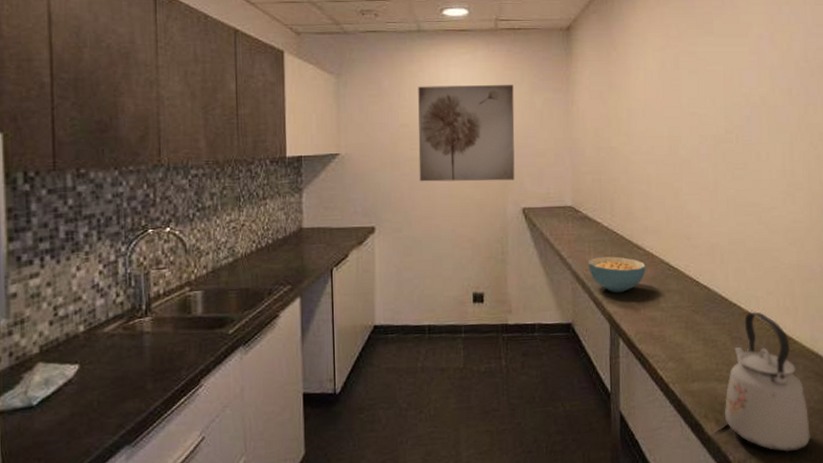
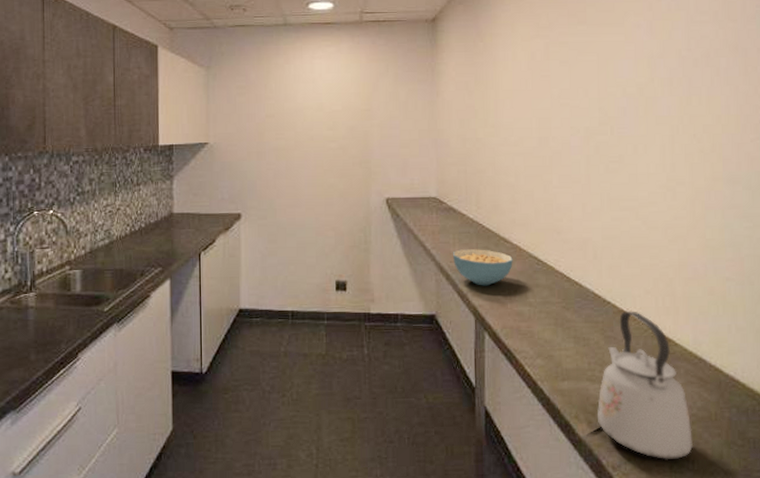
wall art: present [418,85,515,182] -> none [283,76,379,171]

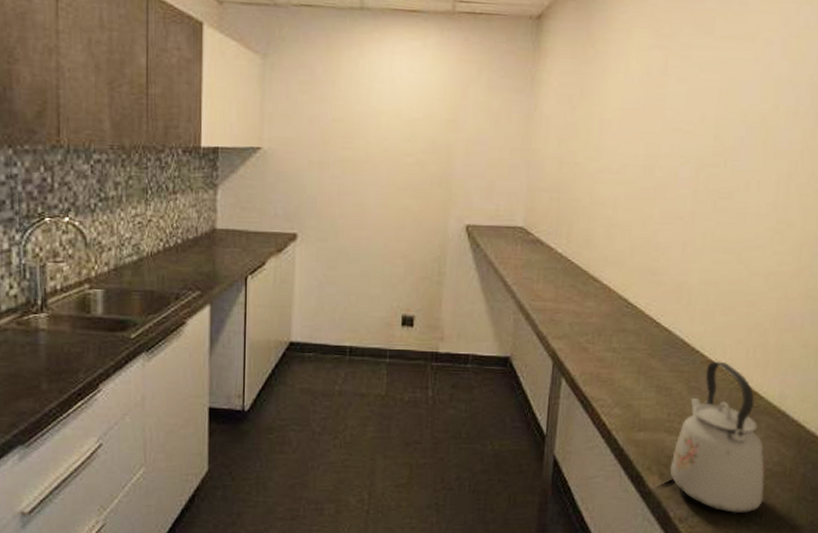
cereal bowl: present [453,249,513,286] -> none [535,287,601,328]

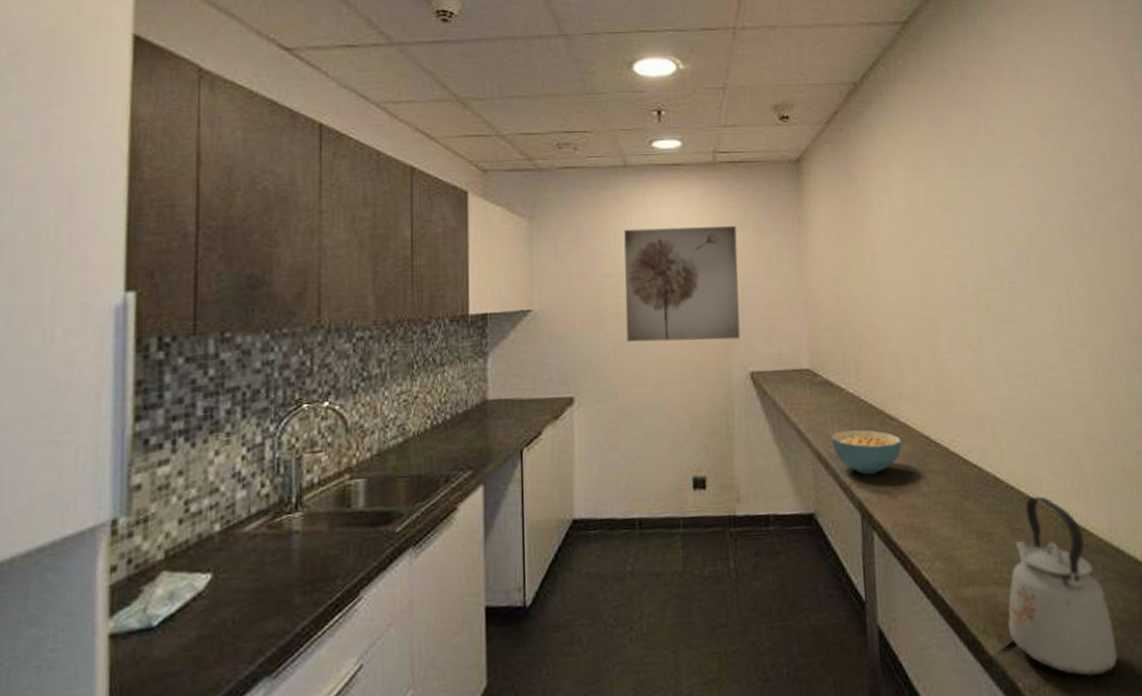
wall art: none [351,75,468,193] -> present [624,226,740,343]
cereal bowl: none [535,287,601,328] -> present [832,430,902,475]

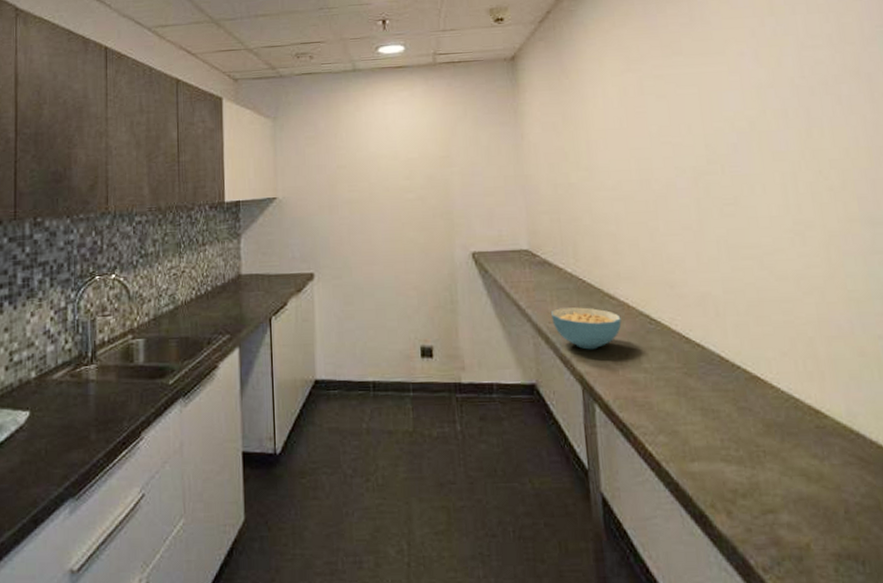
wall art: present [624,226,740,343] -> none [355,120,462,226]
kettle: present [1008,496,1118,677] -> none [737,376,861,561]

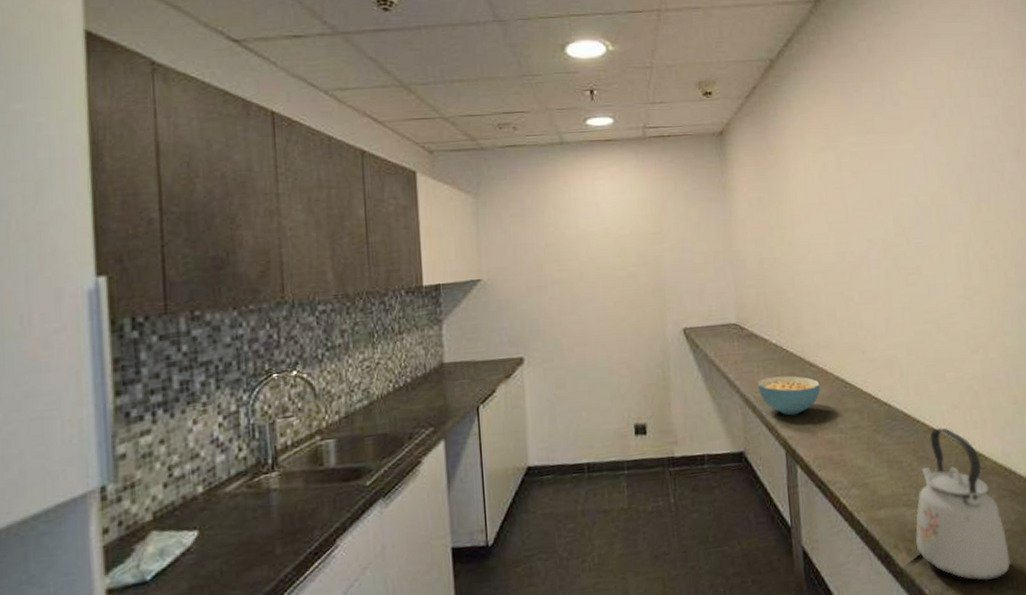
kettle: none [737,376,861,561] -> present [916,427,1010,581]

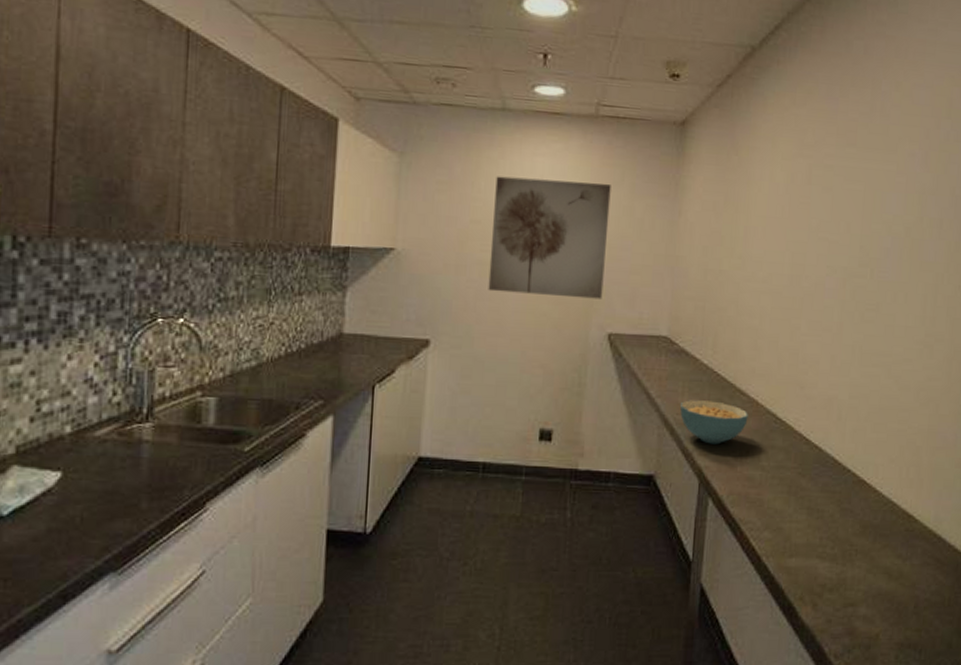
wall art: none [563,196,673,306] -> present [488,176,611,299]
kettle: present [916,427,1010,581] -> none [824,481,923,649]

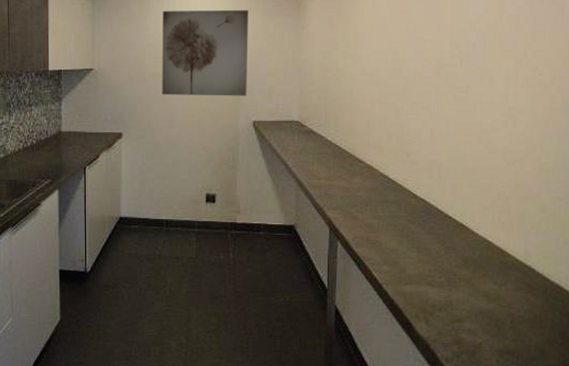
cereal bowl: present [680,400,748,445] -> none [312,168,366,201]

